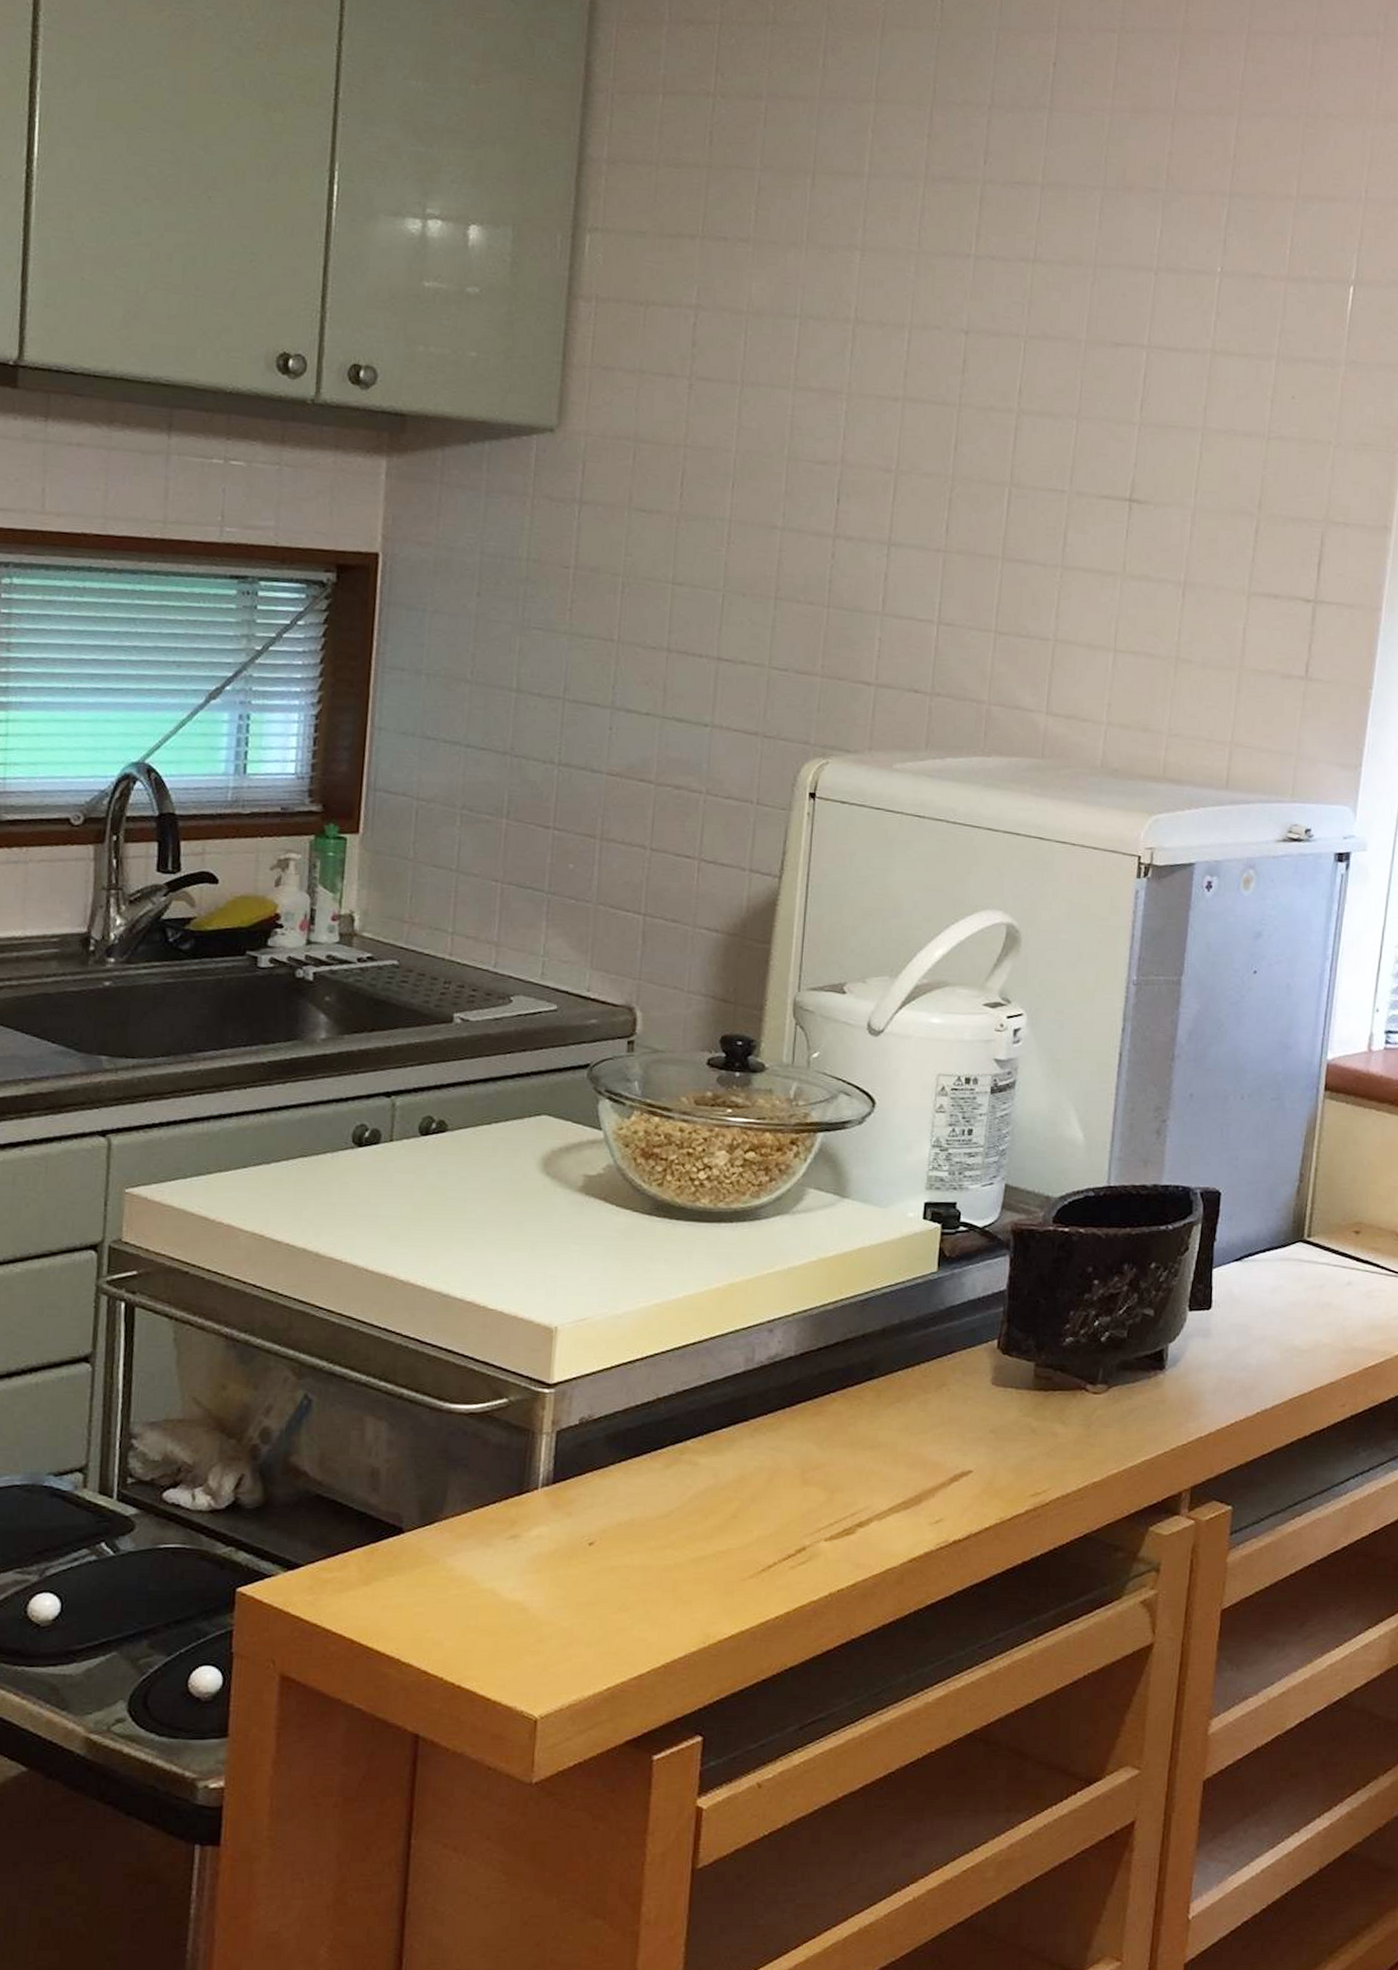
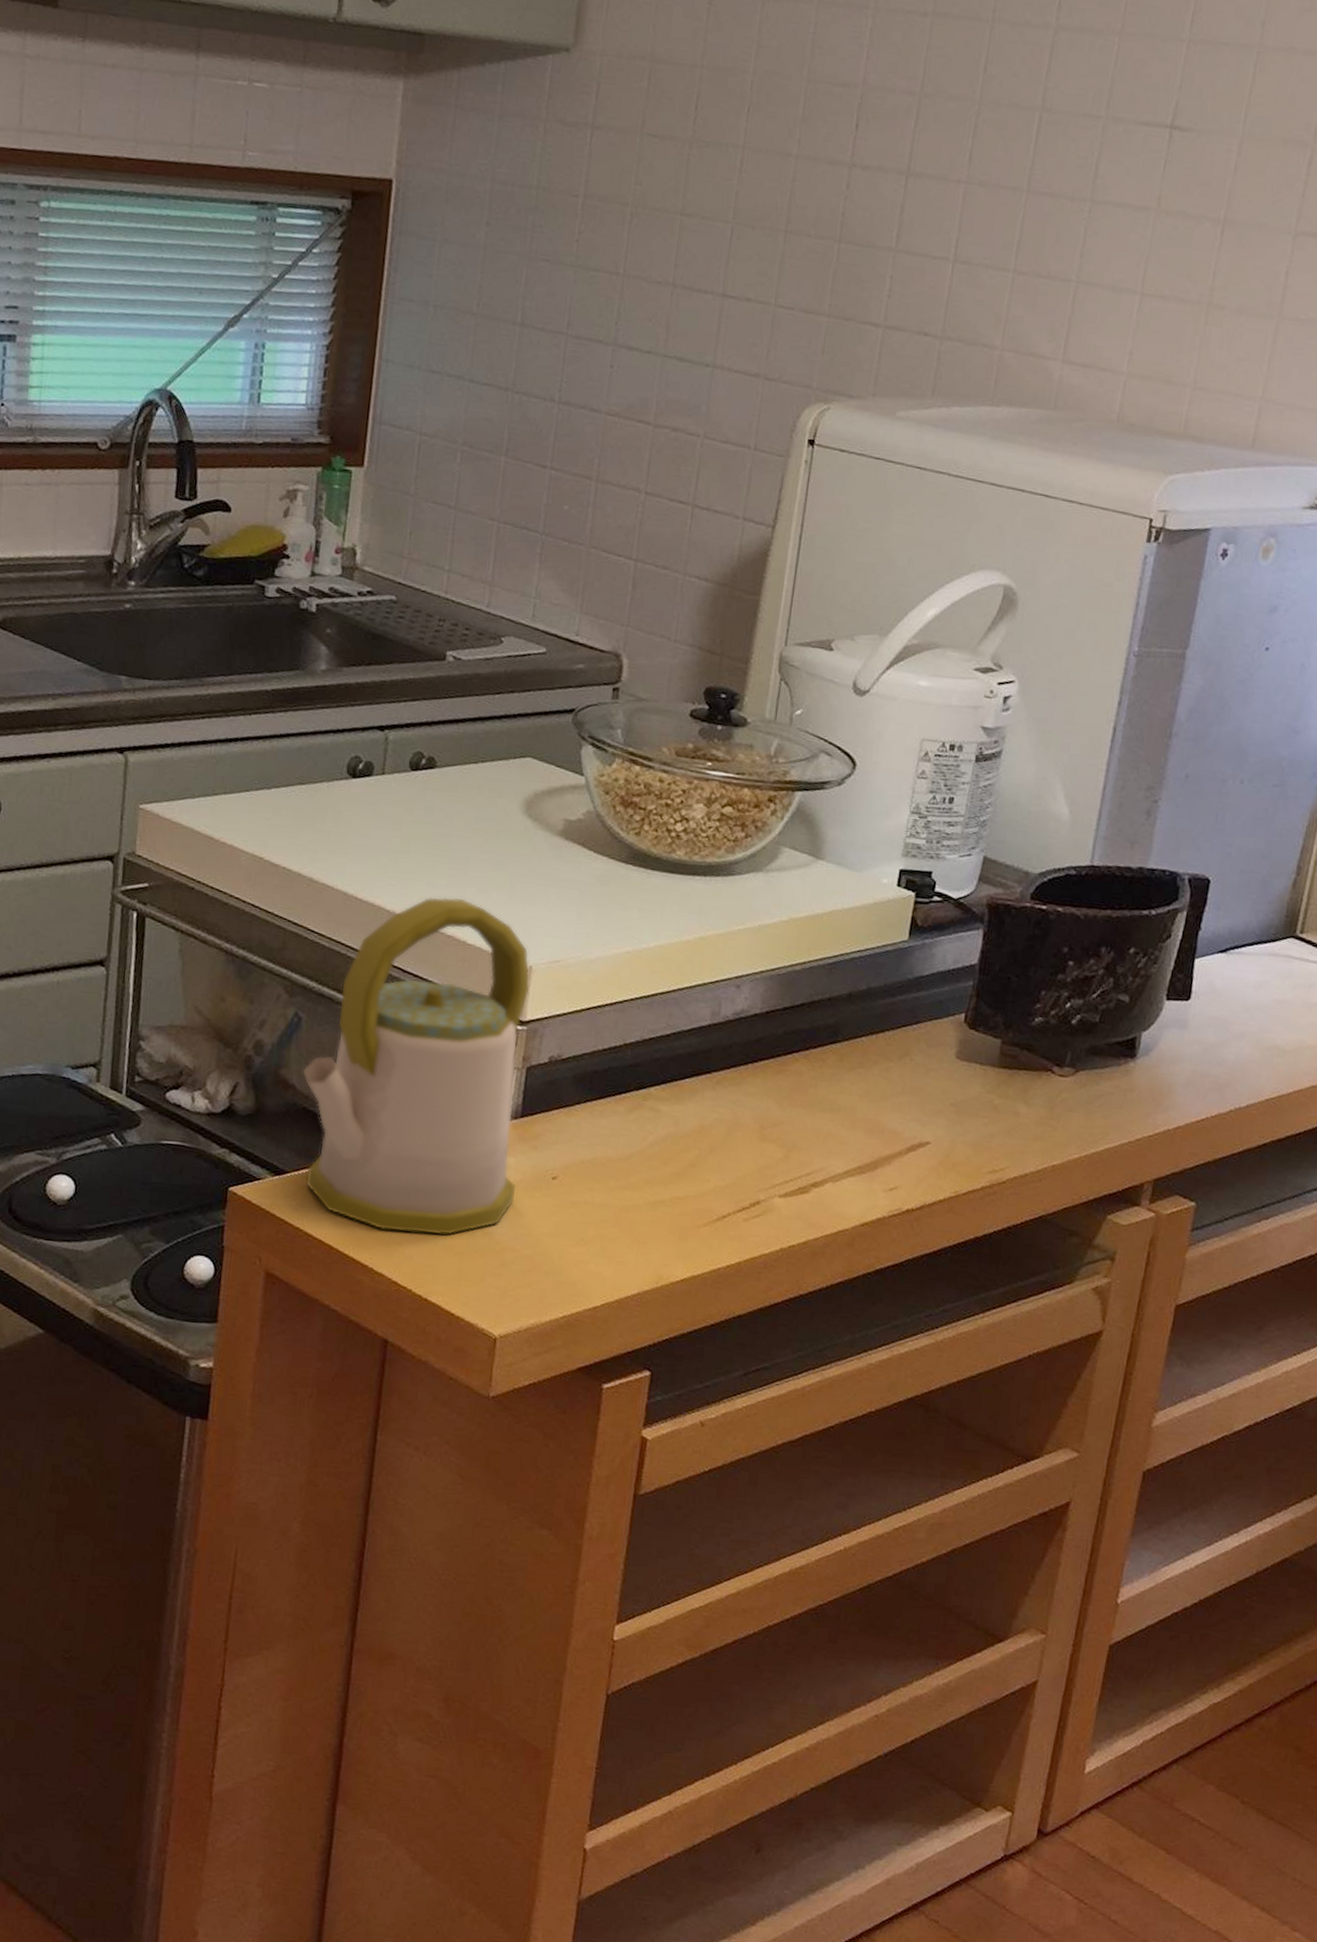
kettle: none [314,1262,556,1617] -> present [302,897,530,1236]

